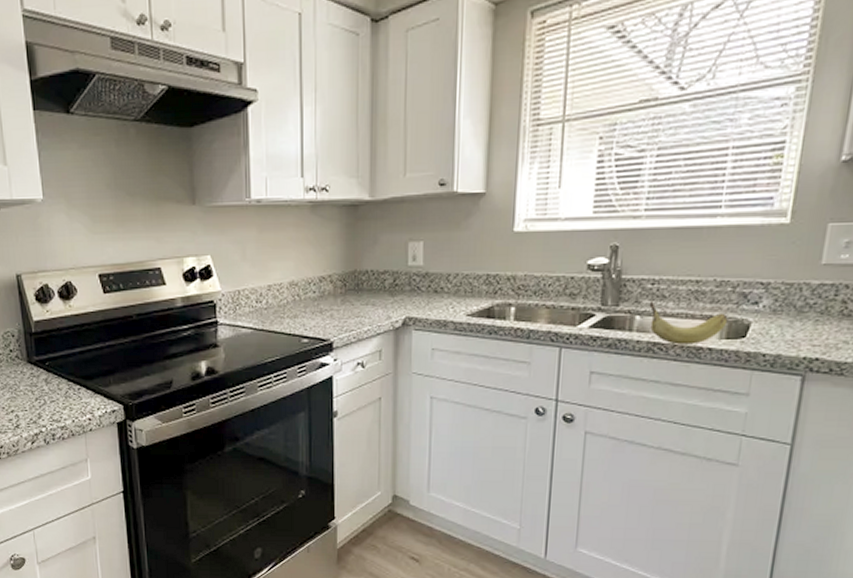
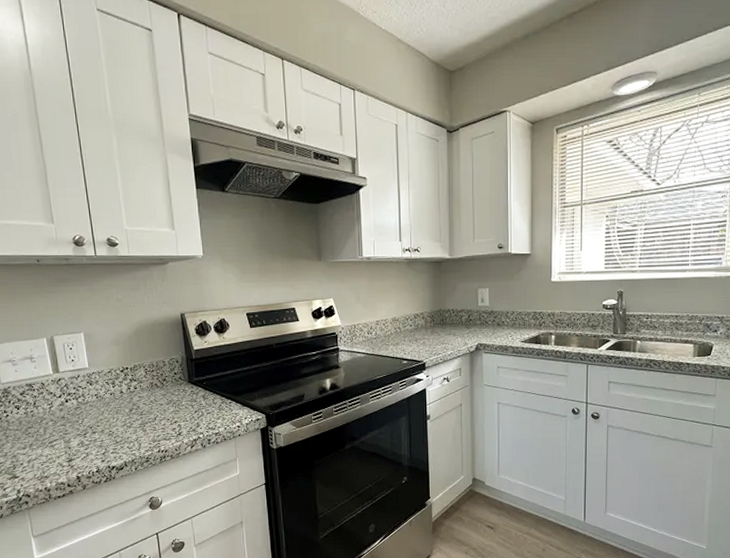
fruit: present [649,301,728,345] -> none [645,330,698,361]

